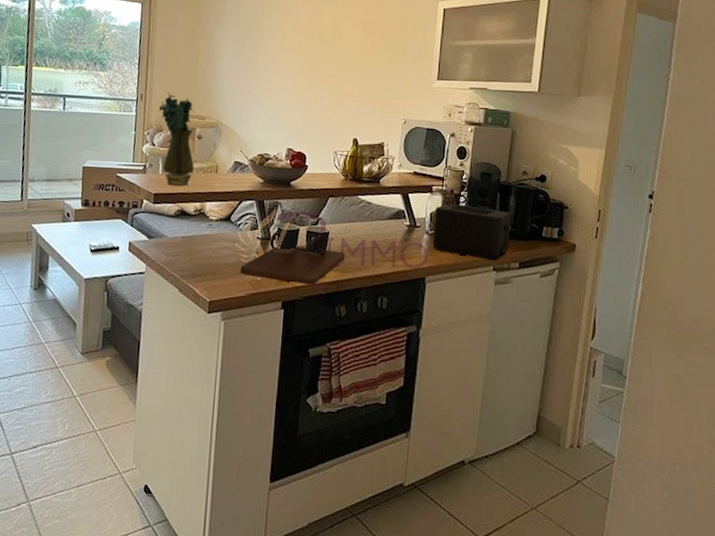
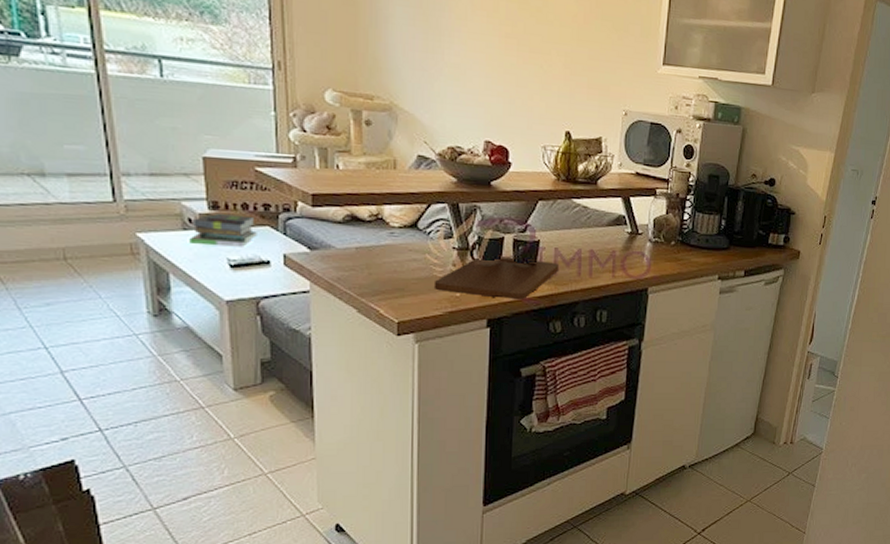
books: none [65,208,113,237] -> present [188,212,257,249]
vase: present [158,92,195,186] -> none [306,60,364,184]
toaster: present [432,203,512,262] -> none [655,208,739,270]

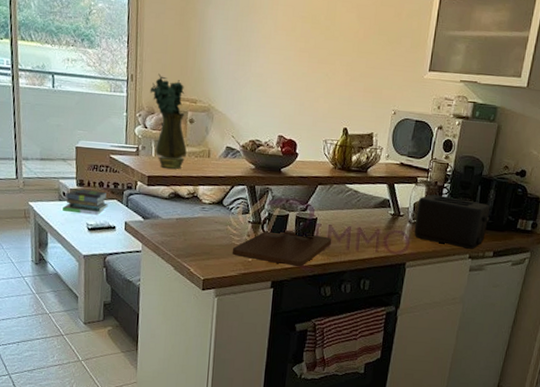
vase: none [306,60,364,184] -> present [149,73,187,169]
toaster: none [655,208,739,270] -> present [414,194,491,250]

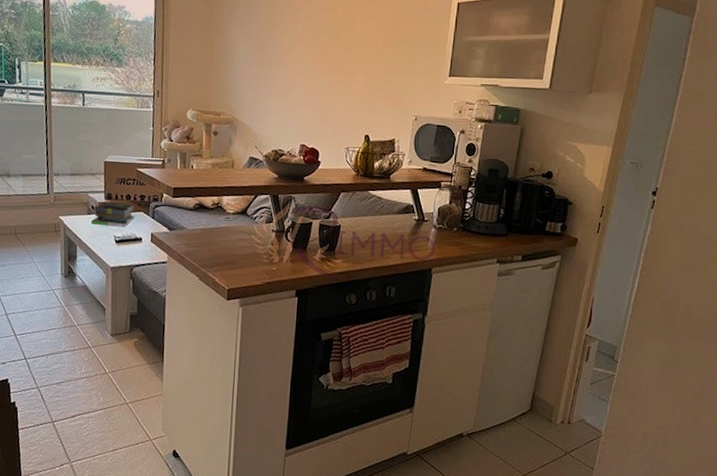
vase: present [149,73,187,169] -> none [175,88,211,180]
cutting board: present [232,229,332,267] -> none [256,237,356,275]
toaster: present [414,194,491,250] -> none [439,198,517,254]

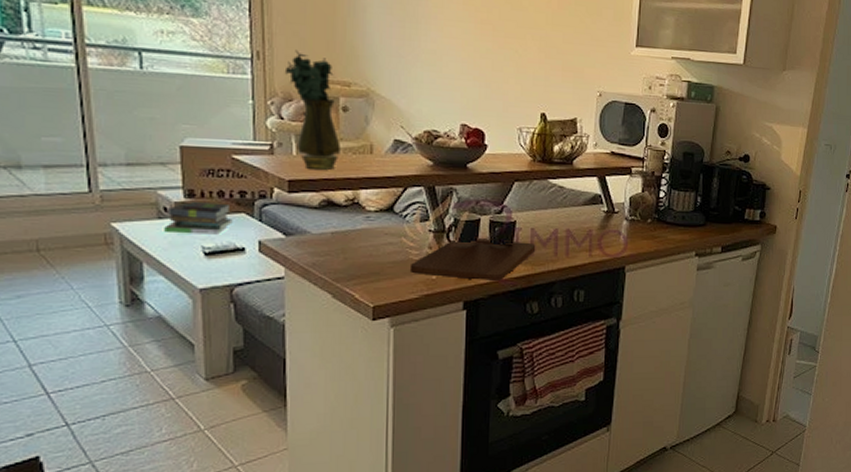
vase: none [175,88,211,180] -> present [284,49,341,170]
cutting board: none [256,237,356,275] -> present [409,237,536,282]

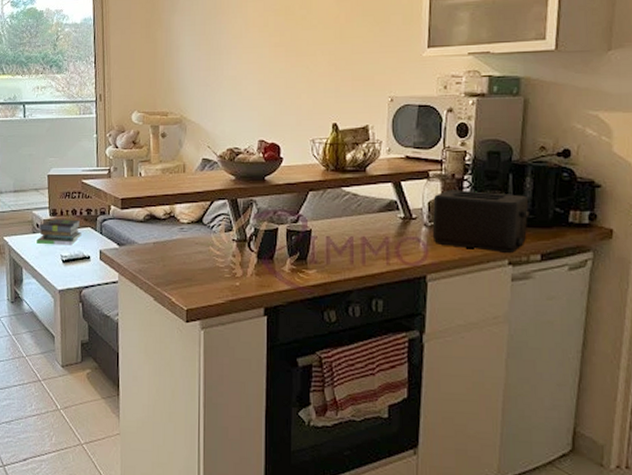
vase: present [284,49,341,170] -> none [119,89,160,188]
cutting board: present [409,237,536,282] -> none [216,245,332,289]
toaster: none [632,186,715,247] -> present [432,190,530,254]

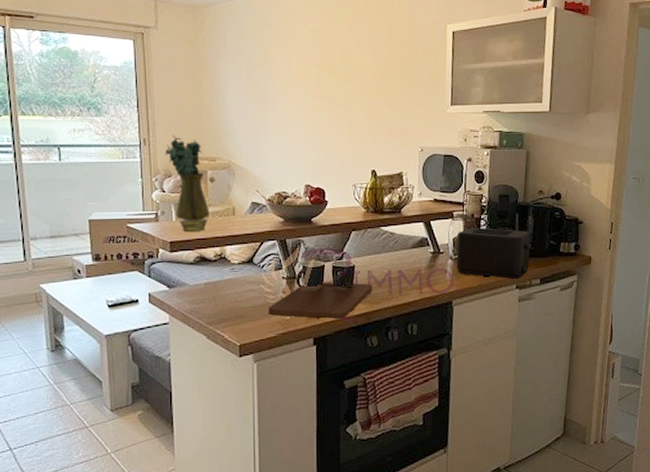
books: present [35,218,82,247] -> none [77,263,129,291]
vase: none [119,89,160,188] -> present [165,135,209,231]
cutting board: none [216,245,332,289] -> present [268,281,373,320]

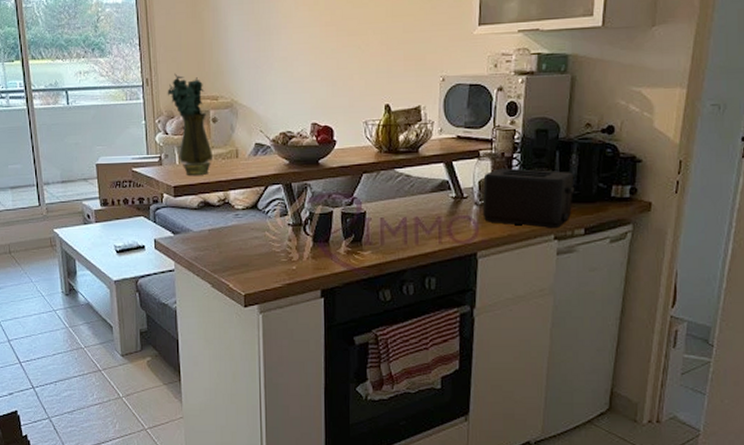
cutting board: present [268,281,373,320] -> none [273,228,386,271]

